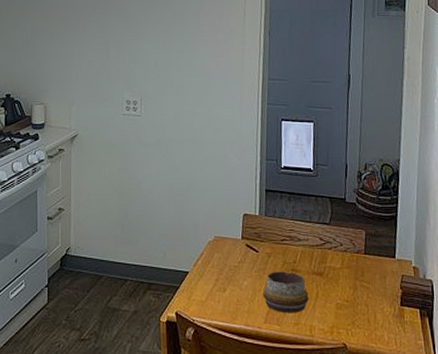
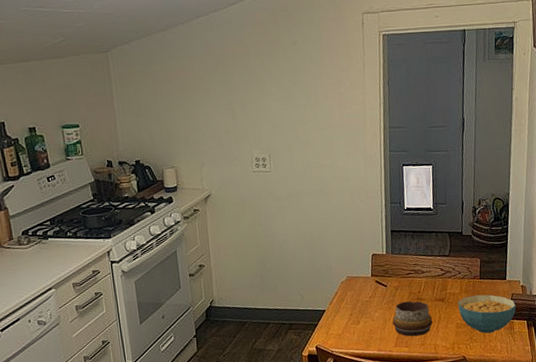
cereal bowl: none [338,272,407,320] -> present [457,294,516,334]

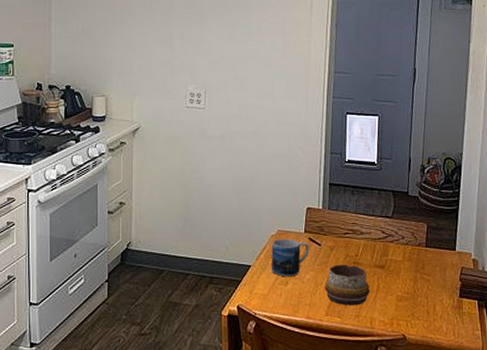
mug: none [342,283,377,317] -> present [271,239,310,277]
cereal bowl: present [457,294,516,334] -> none [399,265,466,311]

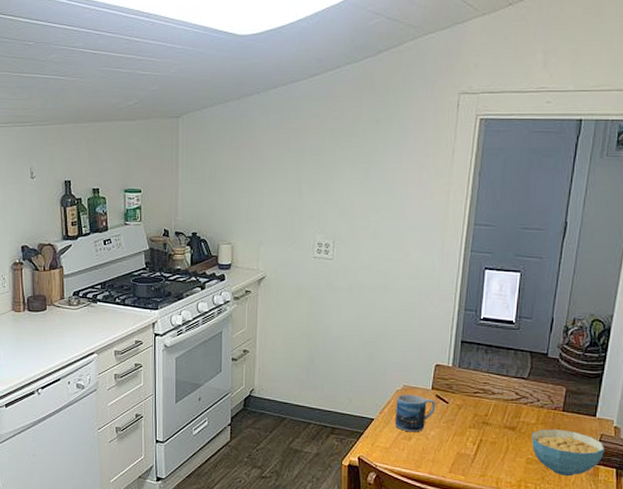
decorative bowl: present [324,264,370,306] -> none [449,423,499,465]
cereal bowl: none [399,265,466,311] -> present [531,429,604,477]

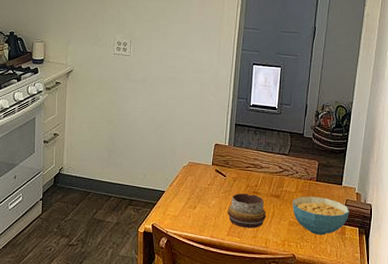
mug: present [394,395,436,432] -> none [182,170,216,202]
decorative bowl: none [449,423,499,465] -> present [227,193,267,228]

